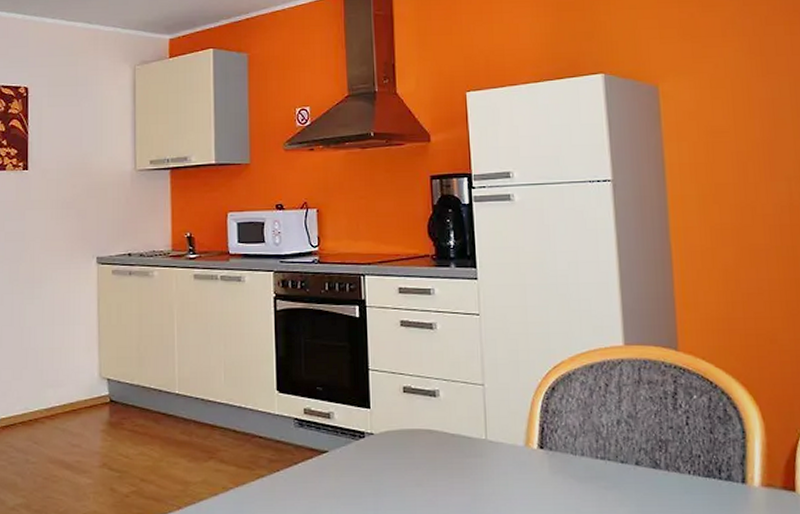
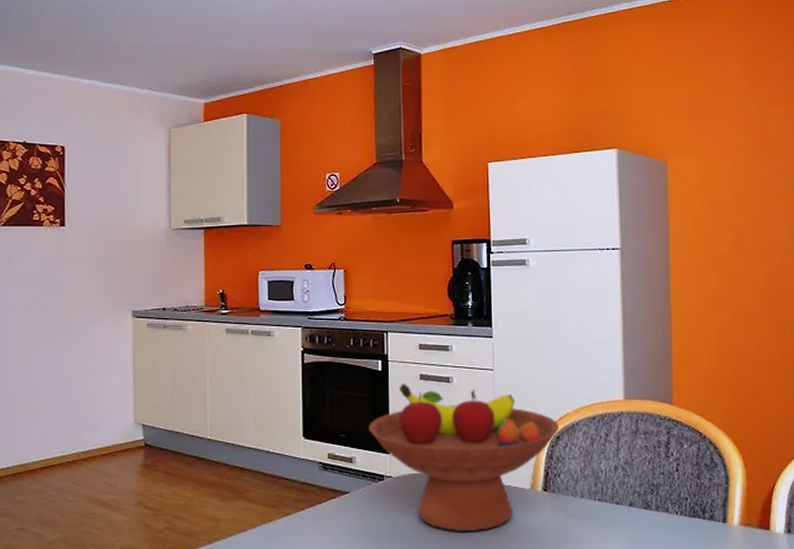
fruit bowl: none [347,330,555,496] -> present [369,383,560,532]

